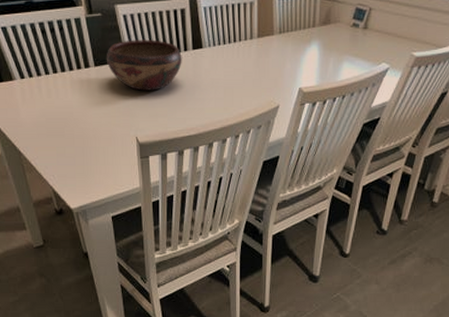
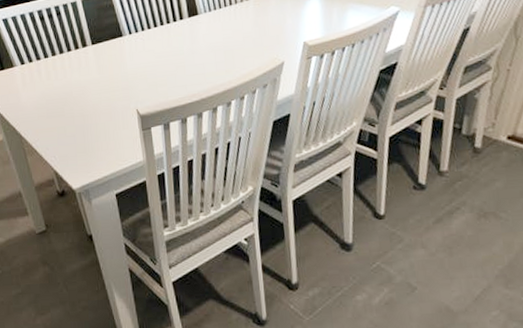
decorative bowl: present [106,40,182,91] -> none [102,12,179,63]

